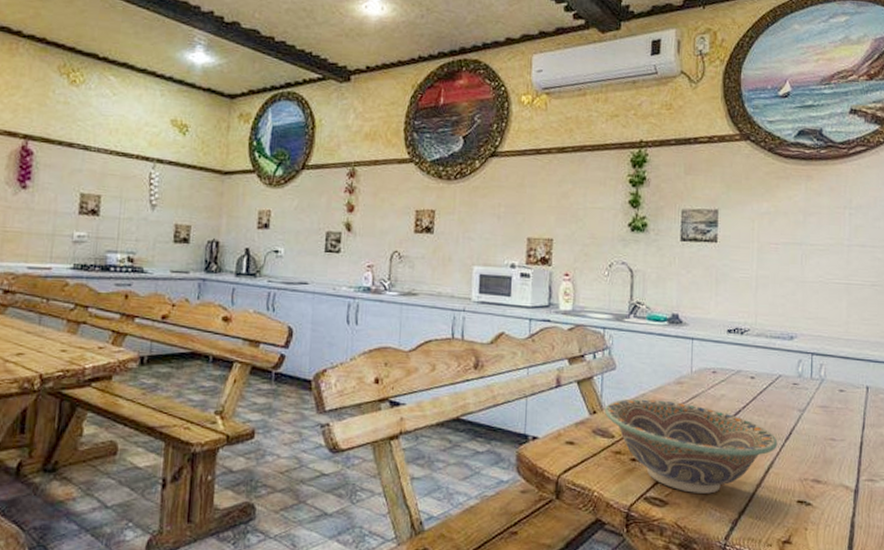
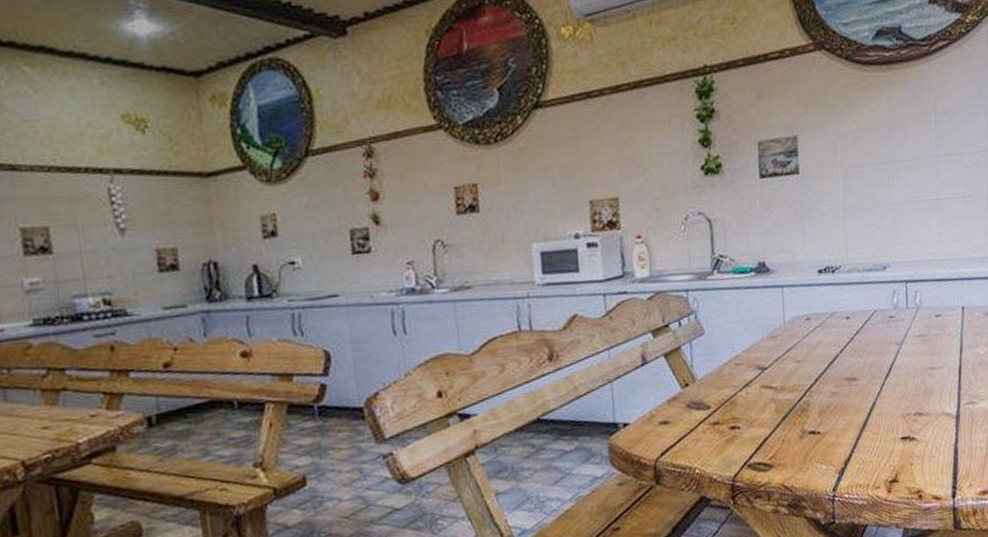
decorative bowl: present [605,398,778,494] -> none [697,357,878,451]

